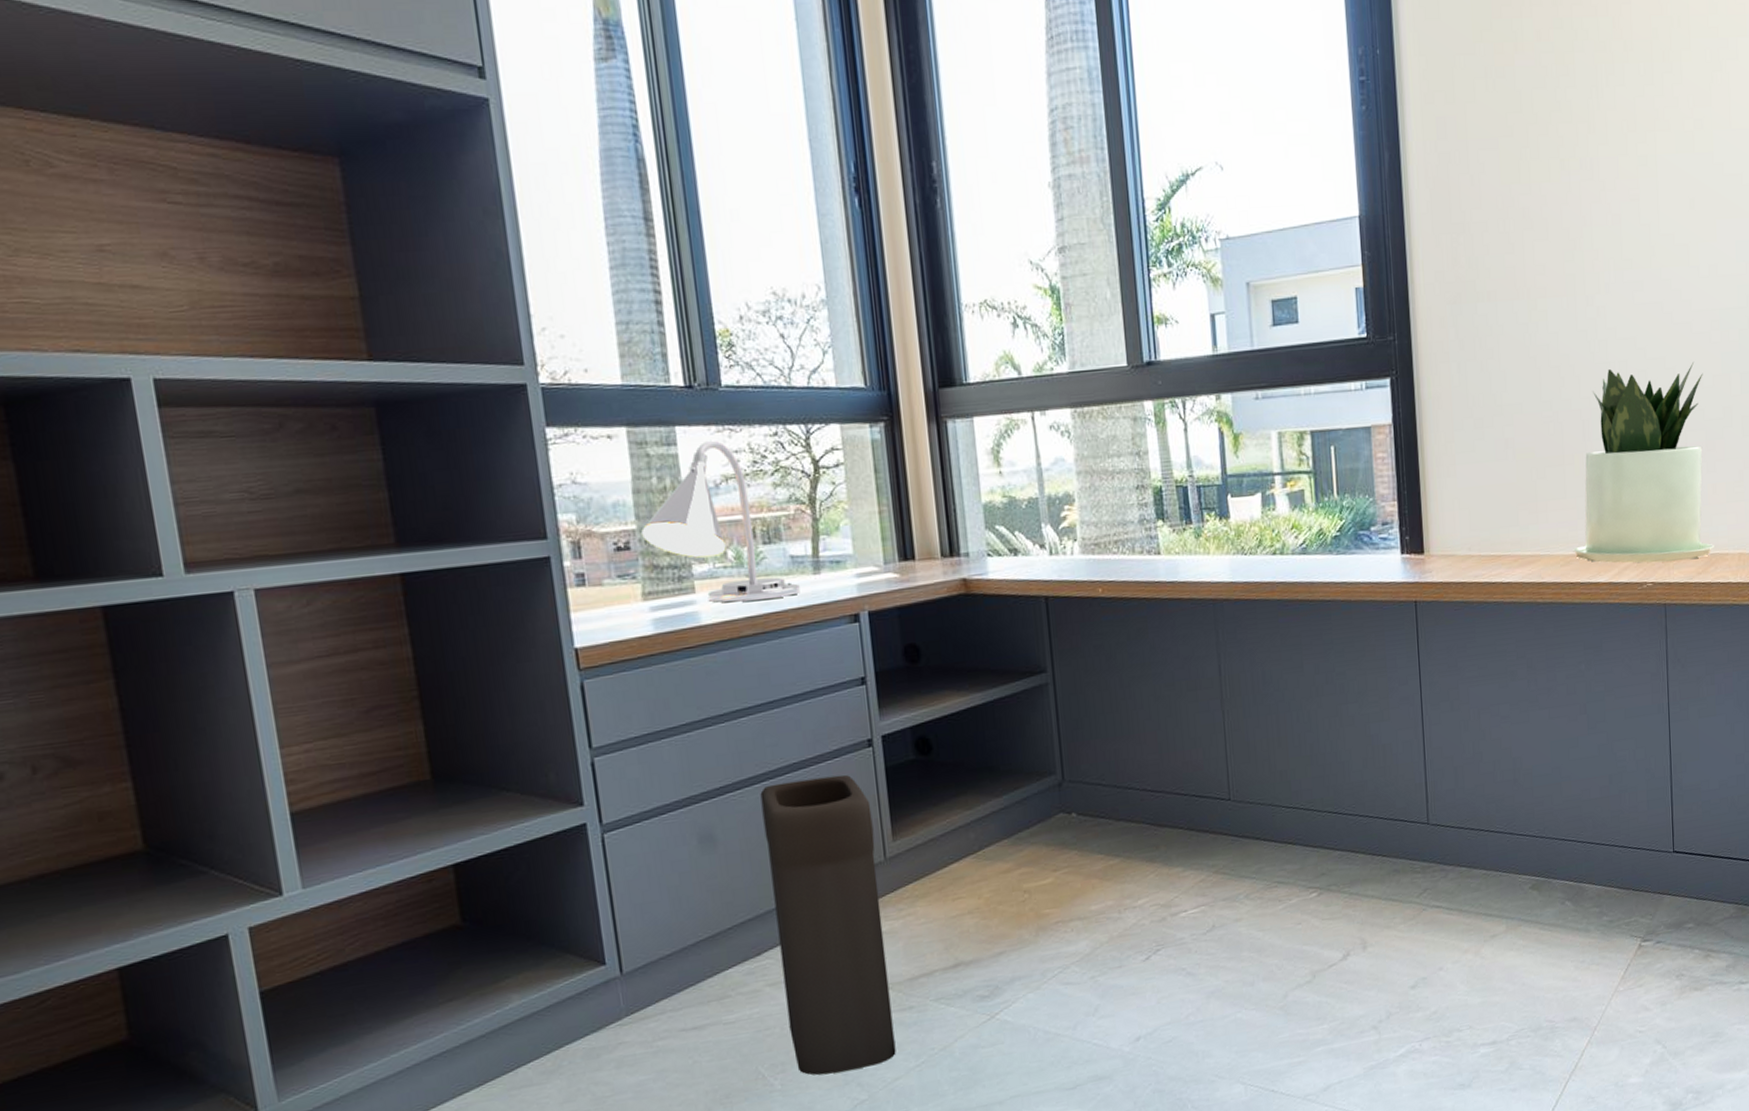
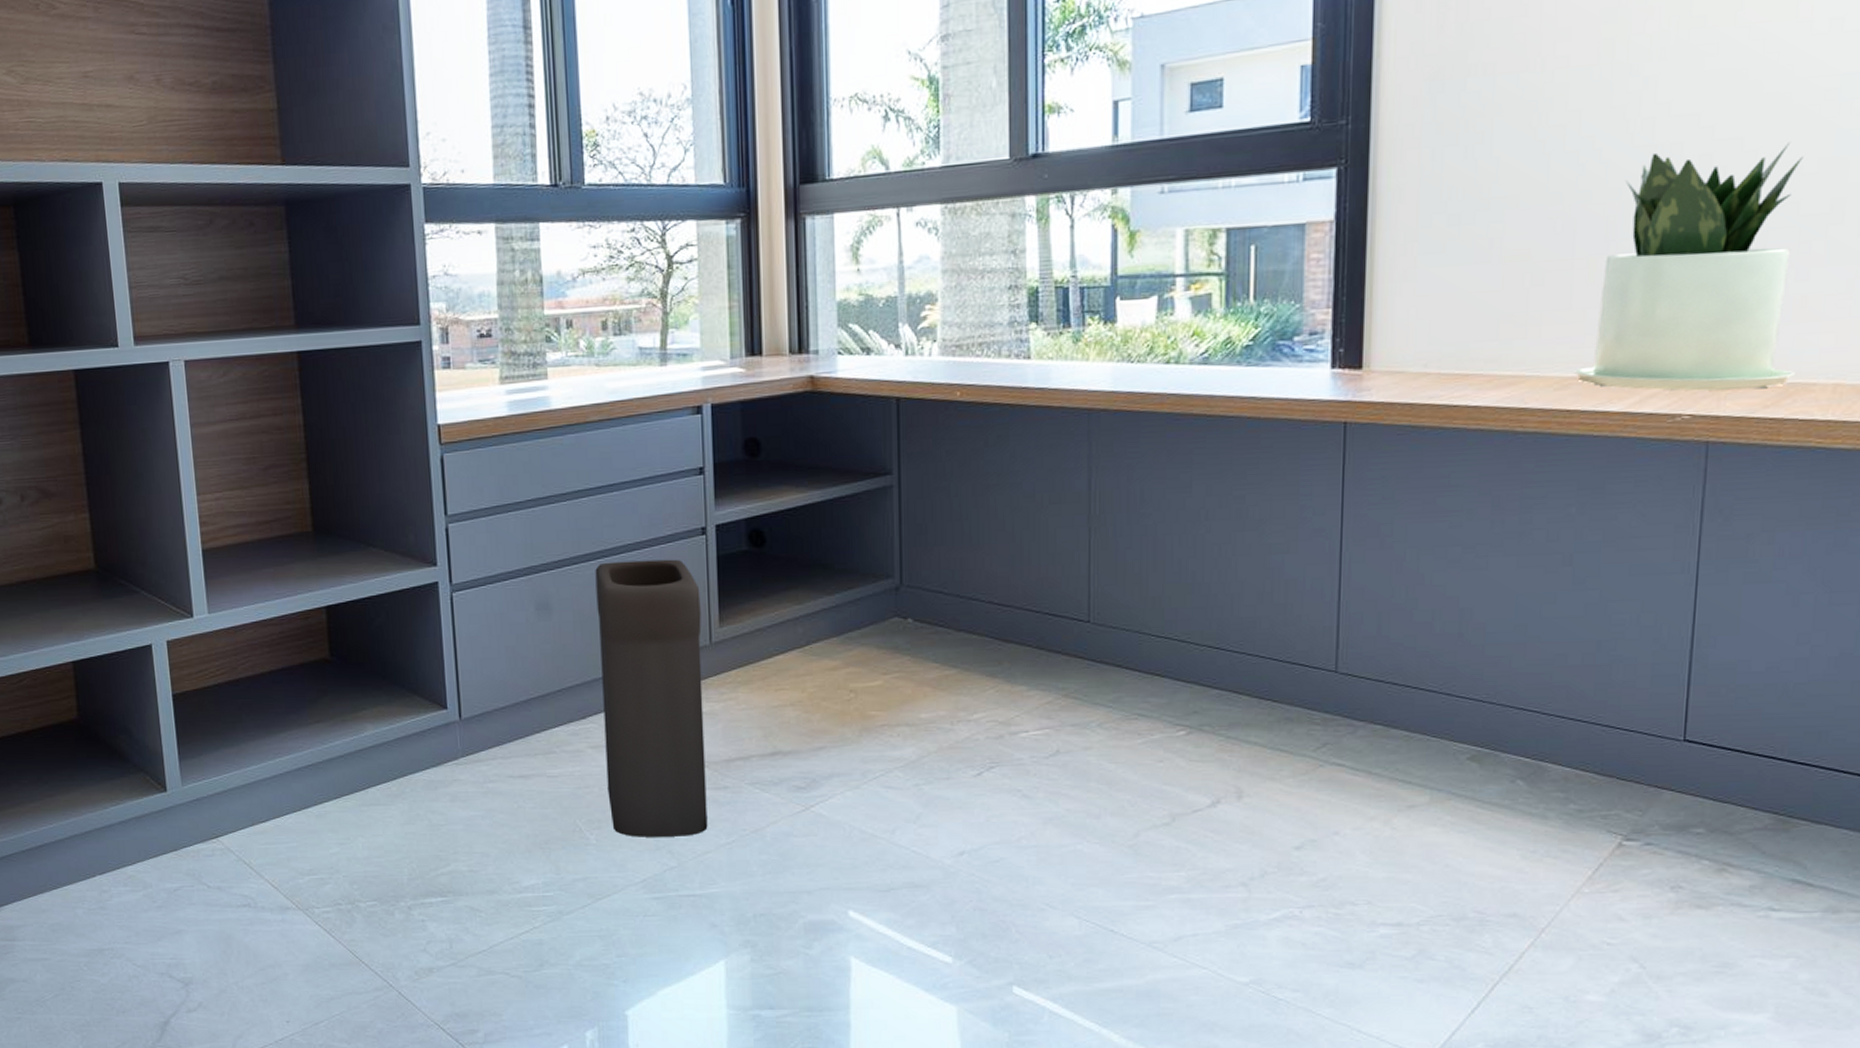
table lamp: present [641,439,800,603] -> none [503,235,646,390]

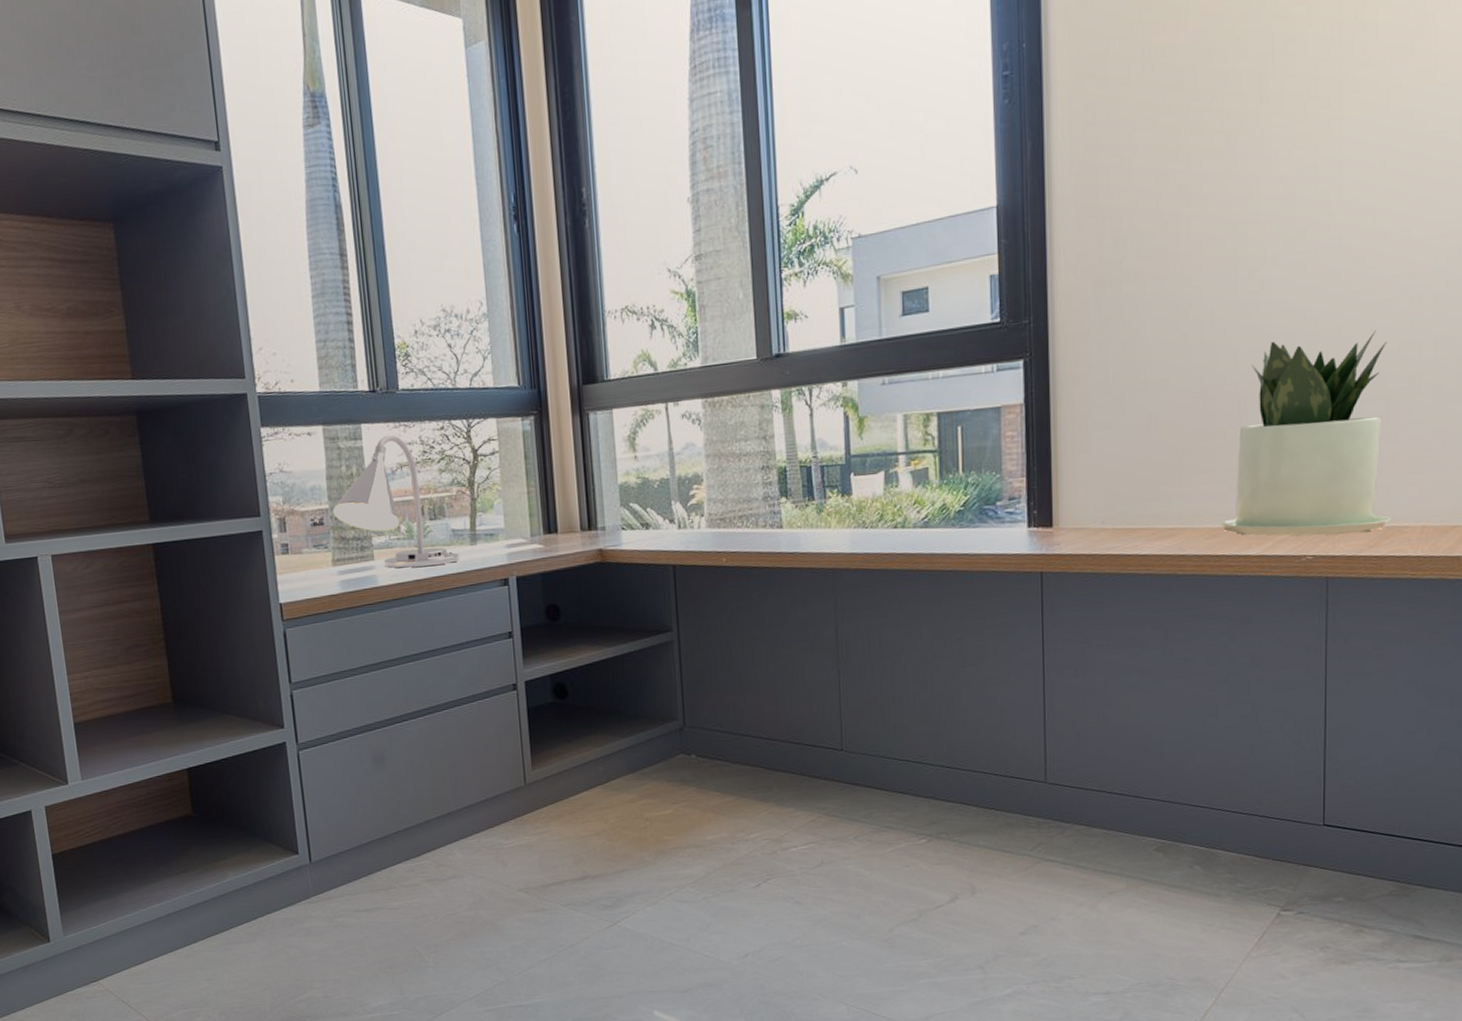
table lamp: none [503,235,646,390] -> present [333,434,459,568]
trash bin: present [595,559,708,837] -> none [422,712,530,958]

